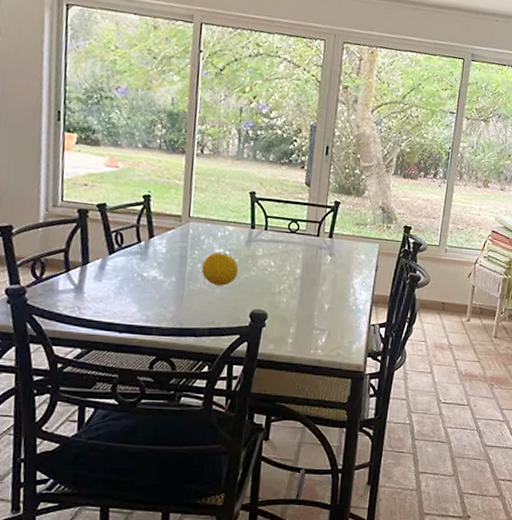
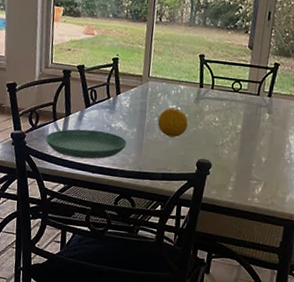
saucer: none [54,280,164,316] -> present [45,129,127,159]

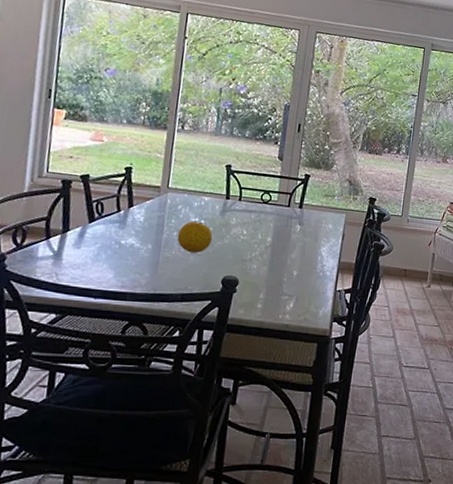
saucer: present [45,129,127,159] -> none [33,247,140,282]

